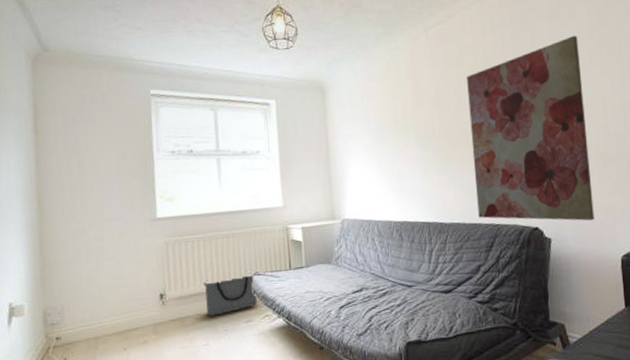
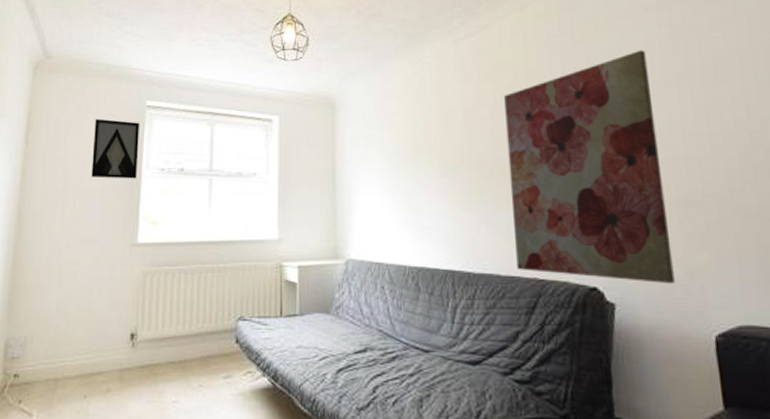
wall art: none [102,108,149,163] -> present [91,118,139,179]
storage bin: present [203,275,258,316] -> none [180,319,241,366]

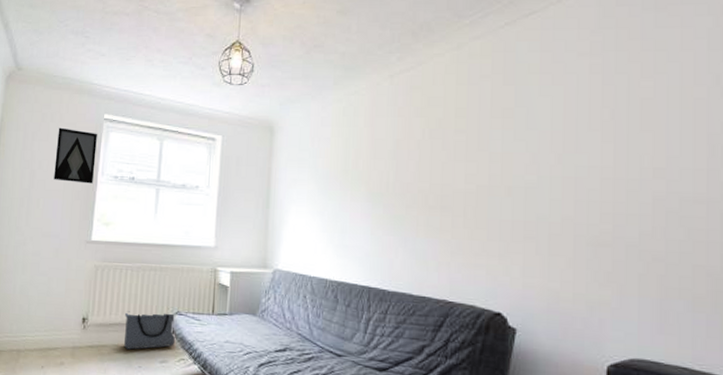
storage bin: none [180,319,241,366] -> present [124,311,176,350]
wall art: present [504,49,675,284] -> none [428,94,576,316]

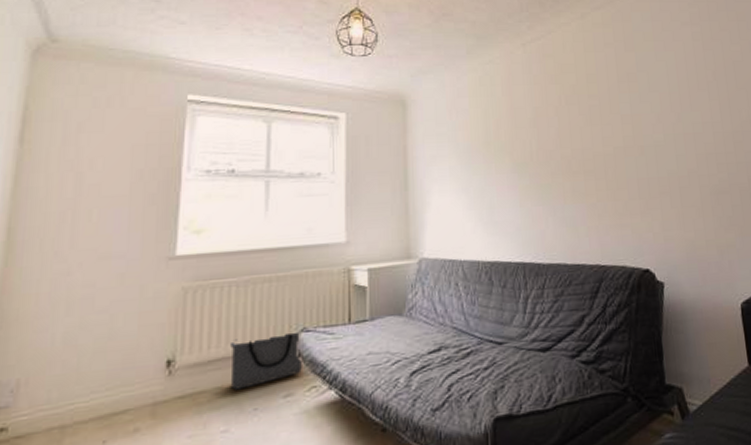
wall art: present [54,127,97,184] -> none [114,114,179,183]

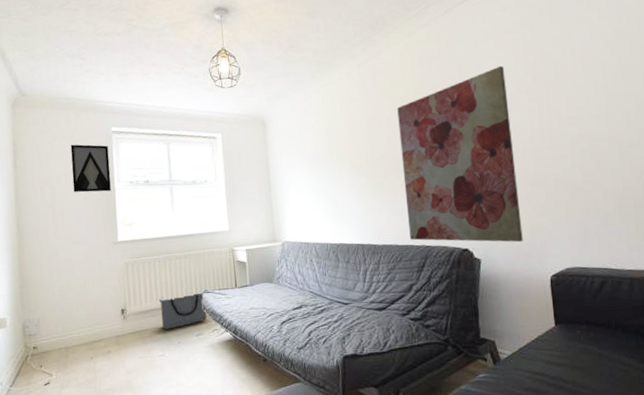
wall art: none [114,114,179,183] -> present [70,144,111,193]
wall art: none [568,59,710,262] -> present [397,65,523,243]

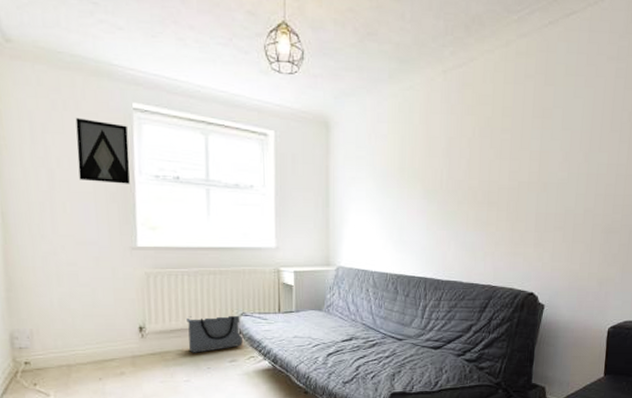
wall art: present [397,65,523,243] -> none [476,97,602,291]

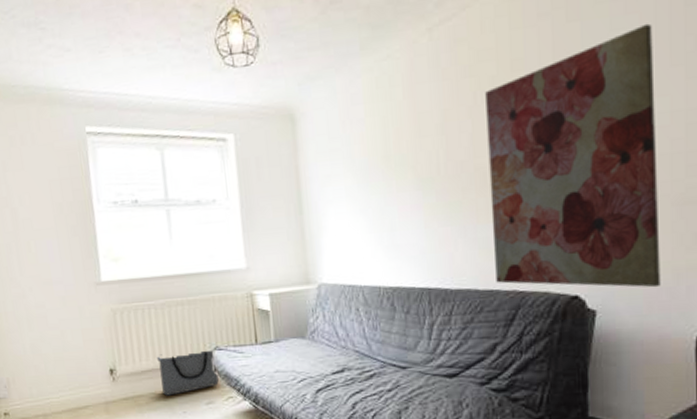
wall art: present [75,117,130,184] -> none [33,150,89,217]
wall art: none [476,97,602,291] -> present [485,23,661,288]

